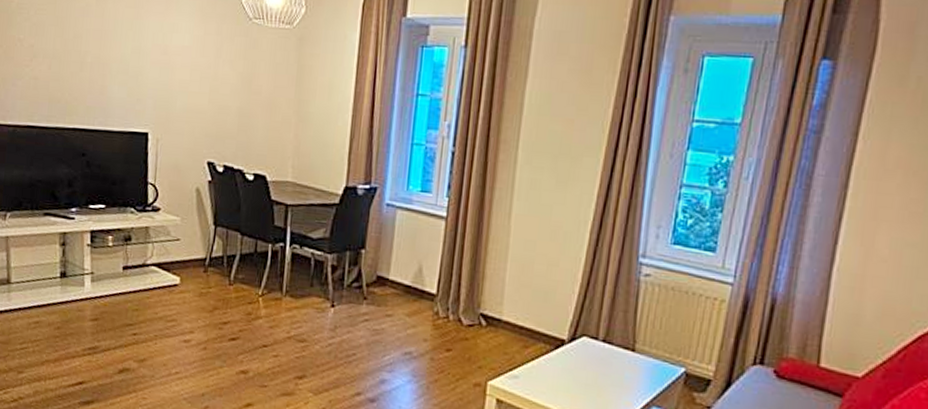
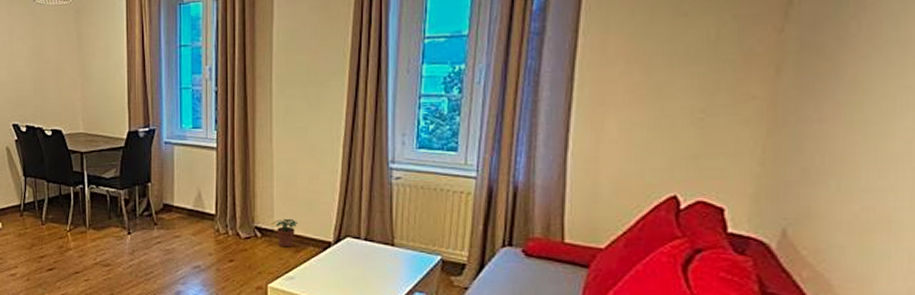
potted plant: none [500,307,529,341] -> present [272,218,297,247]

